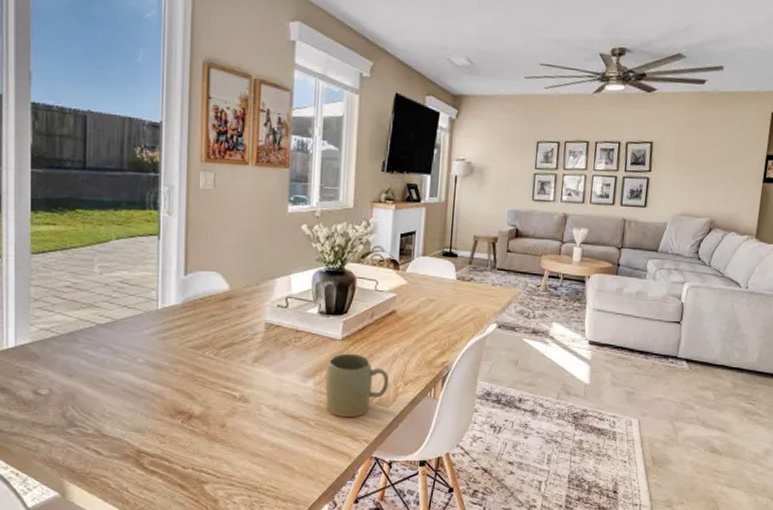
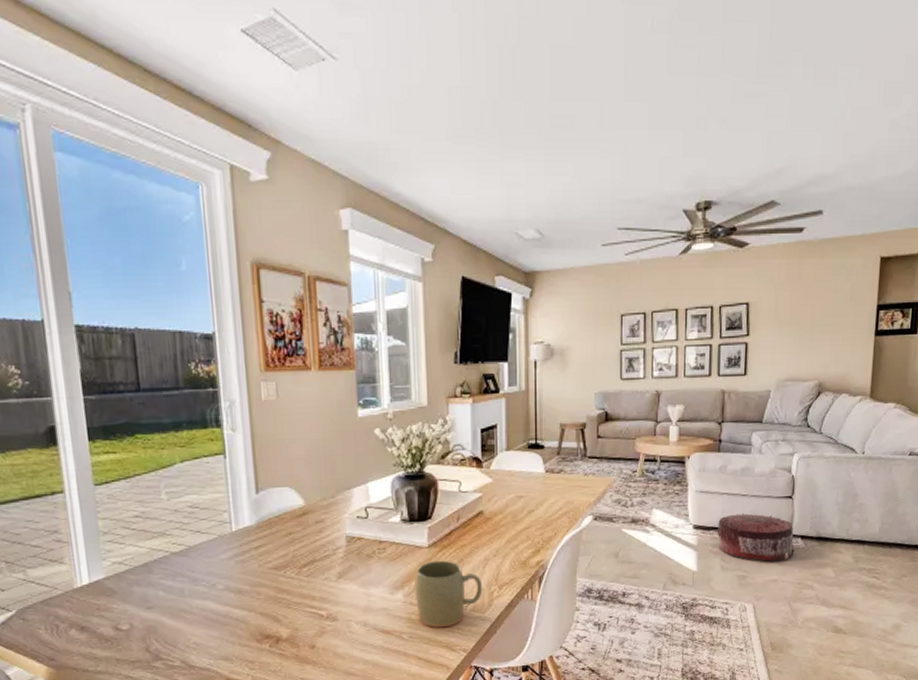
pouf: none [610,333,680,381] -> present [718,512,794,562]

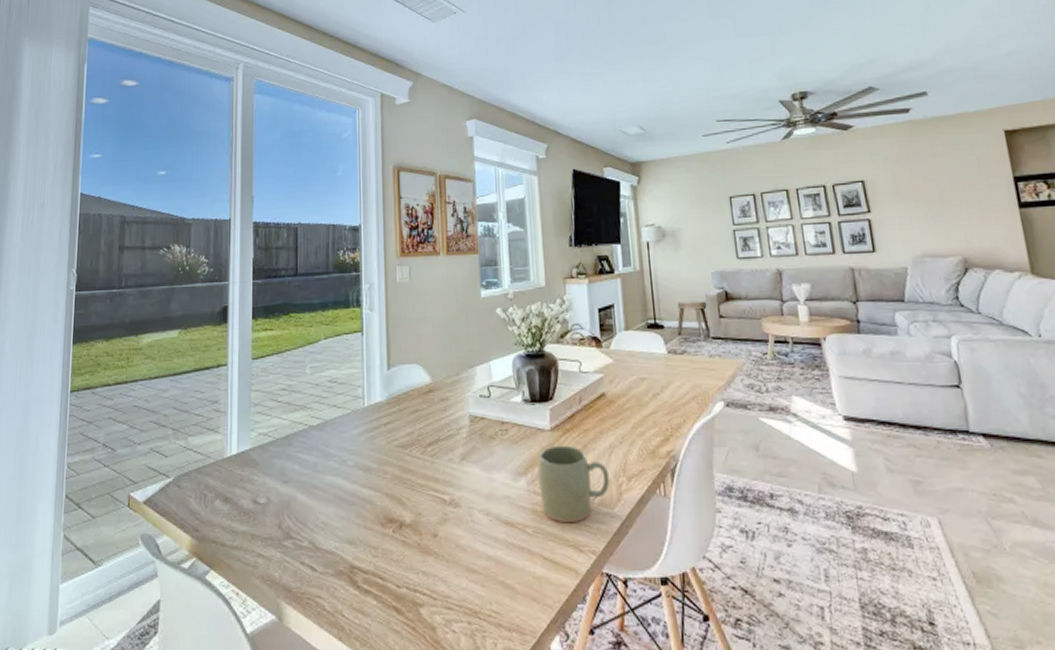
pouf: present [718,512,794,562] -> none [873,403,979,464]

